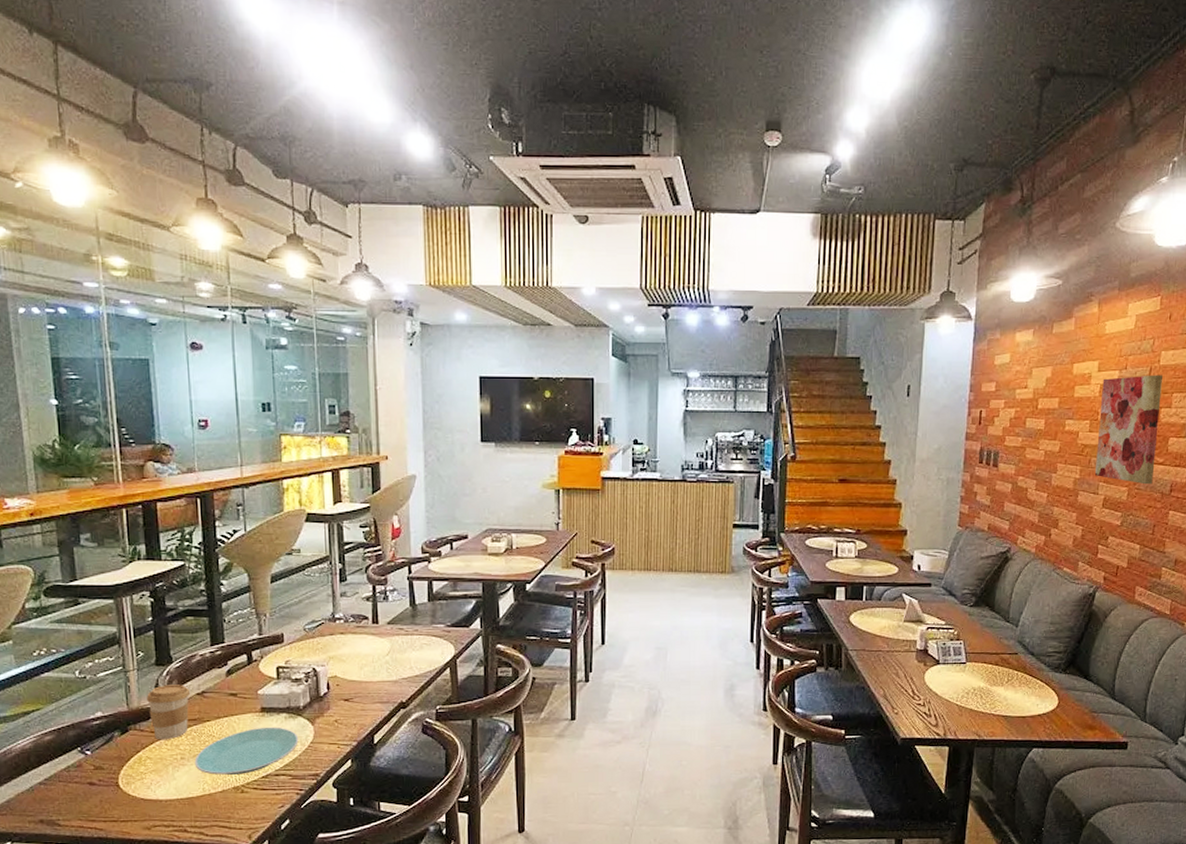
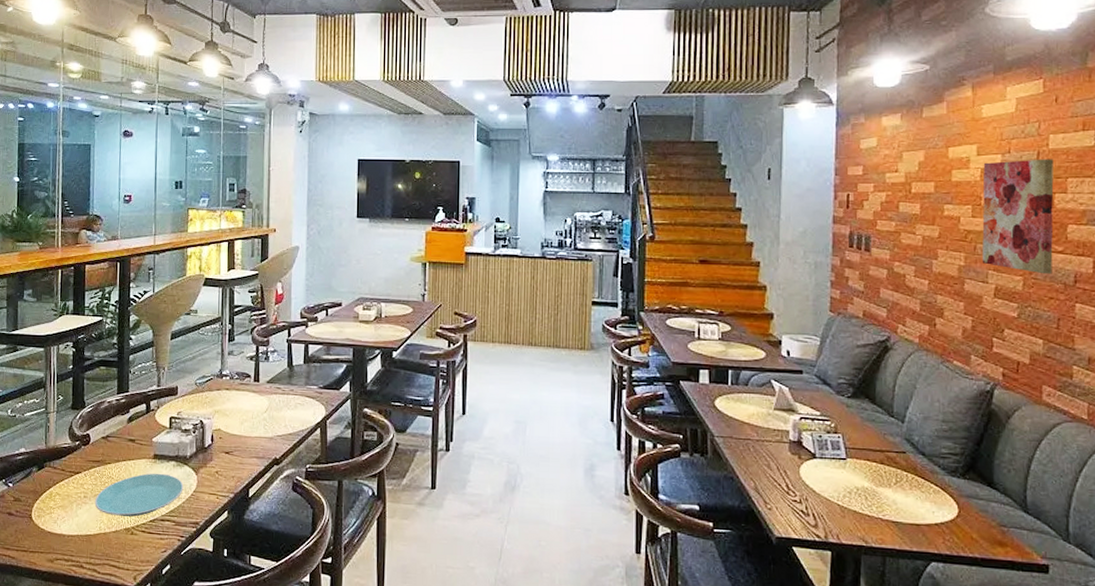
coffee cup: present [147,684,191,740] -> none [62,427,97,479]

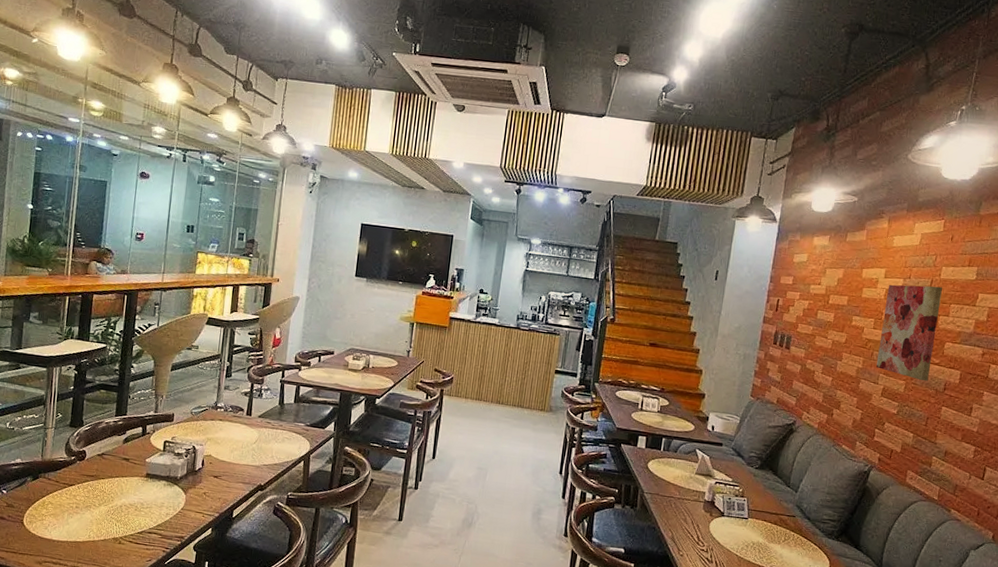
plate: present [94,473,184,517] -> none [85,490,172,528]

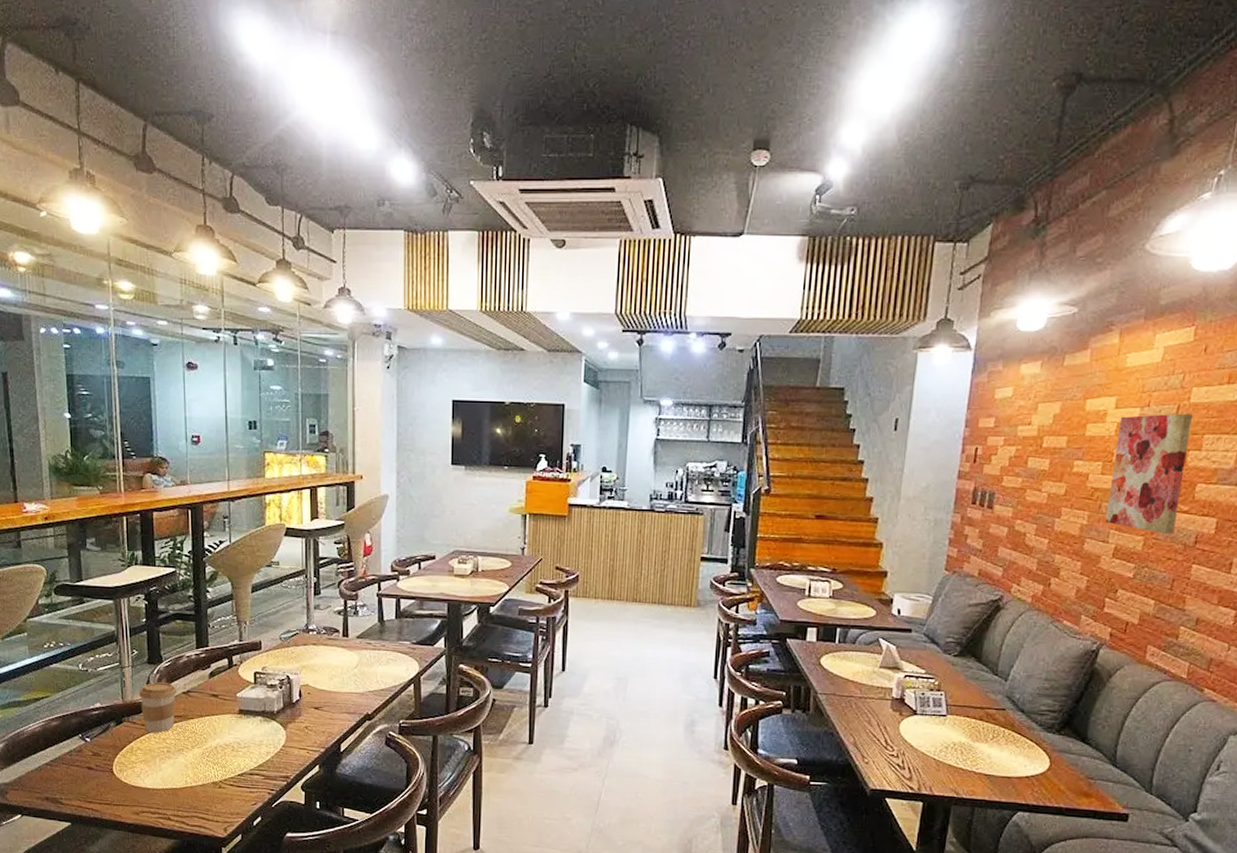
coffee cup: none [57,443,93,490] -> present [139,682,177,734]

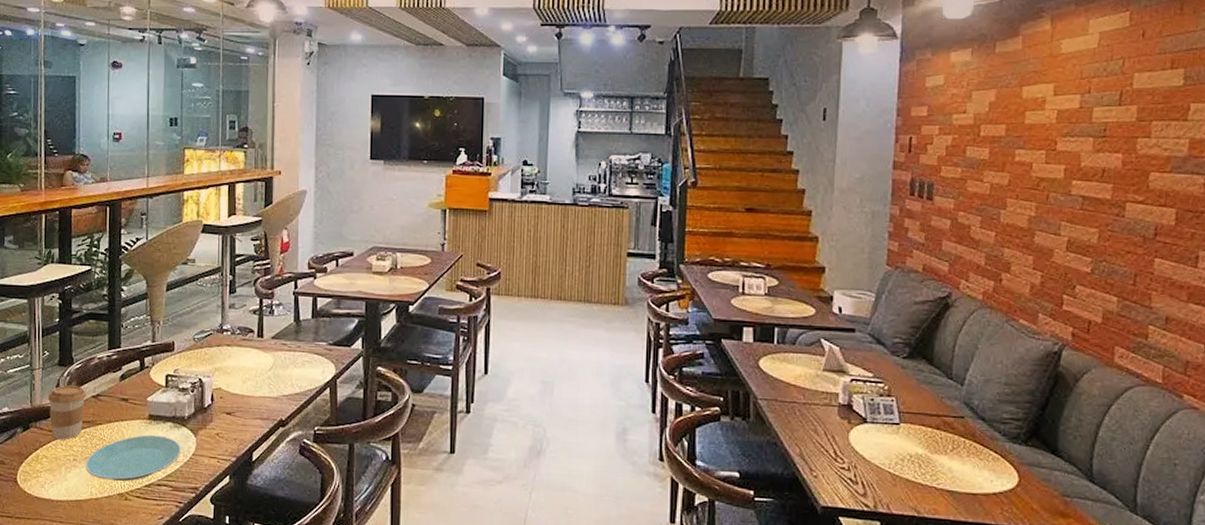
plate: none [179,728,272,771] -> present [85,434,182,481]
wall art: present [1105,413,1194,535] -> none [1054,99,1138,227]

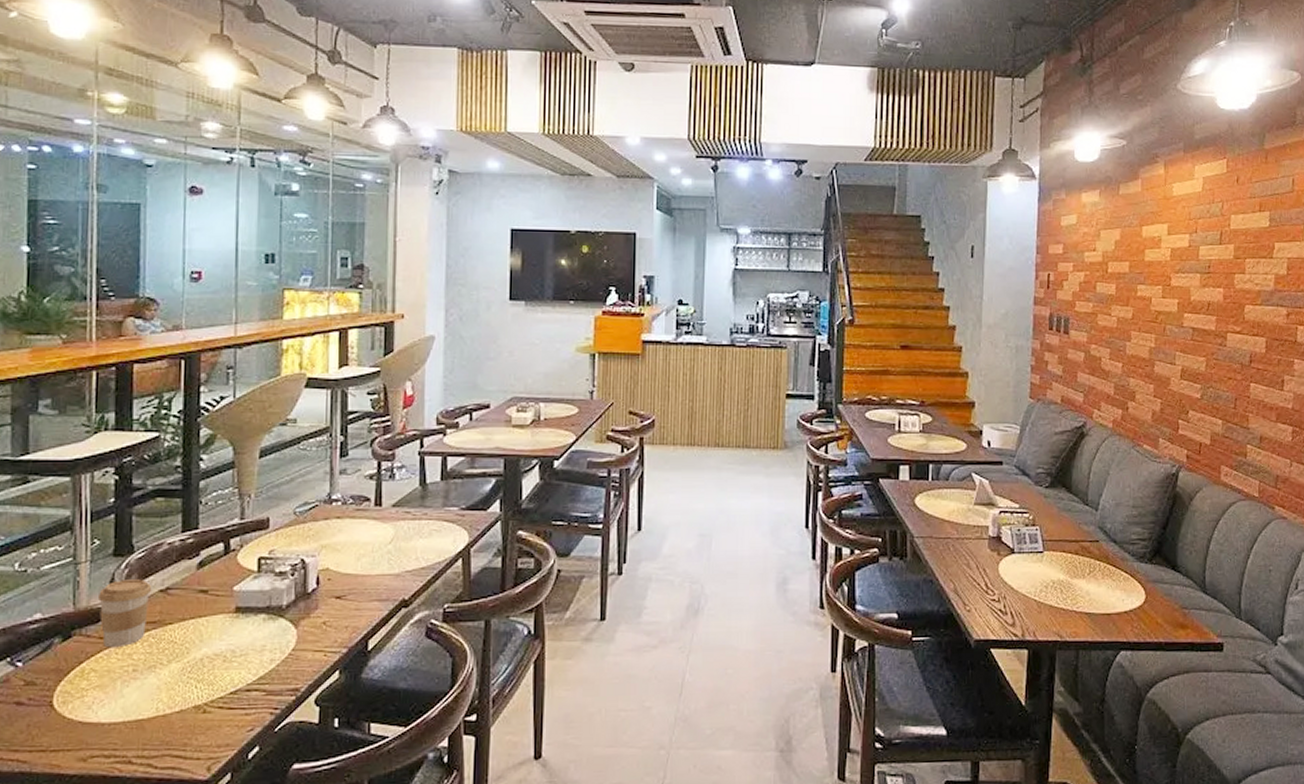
plate: present [85,434,182,481] -> none [149,630,278,691]

